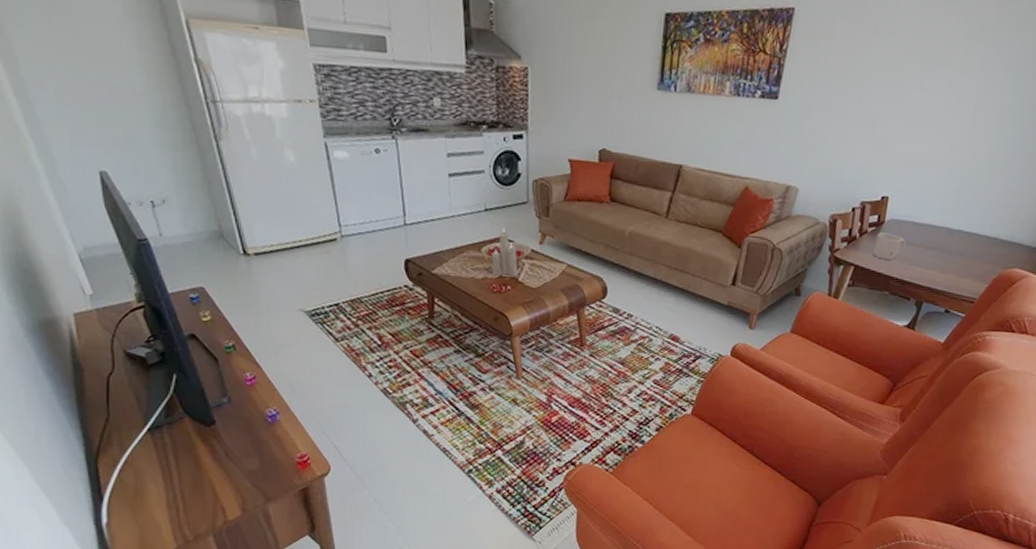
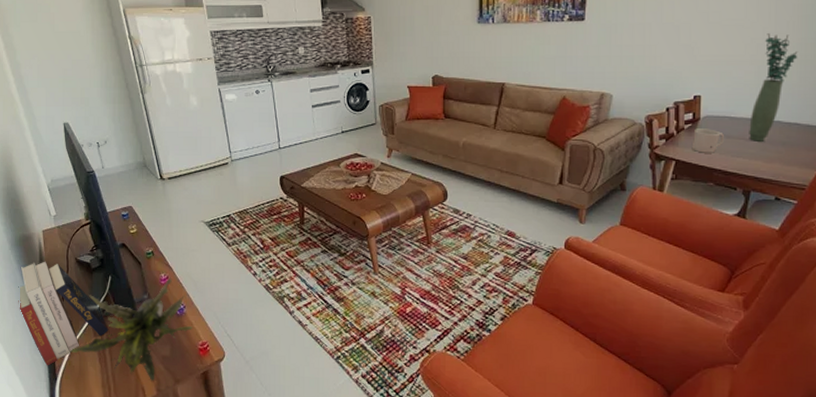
books: none [41,353,175,484] -> present [18,261,109,366]
plant: none [121,377,288,500] -> present [70,277,192,382]
candle: present [491,228,518,279] -> none [348,146,371,188]
vase: none [929,134,990,251] -> present [749,33,798,141]

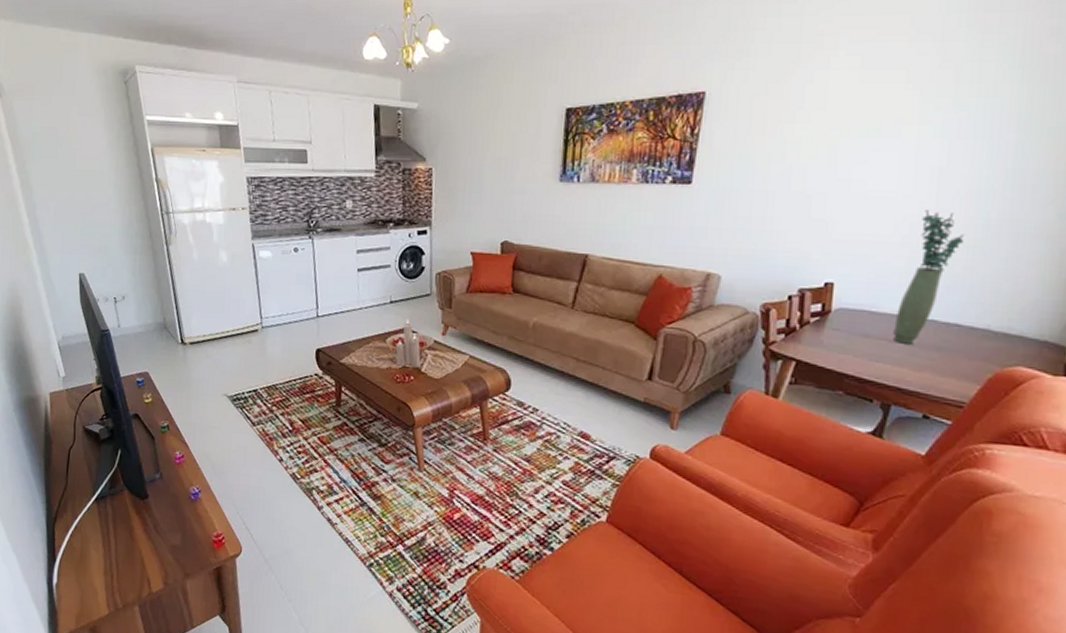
books: present [18,261,109,366] -> none [19,427,115,545]
plant: present [70,277,192,382] -> none [72,456,207,573]
candle: none [348,146,371,188] -> present [395,319,421,369]
mug: present [691,128,725,153] -> none [817,323,862,355]

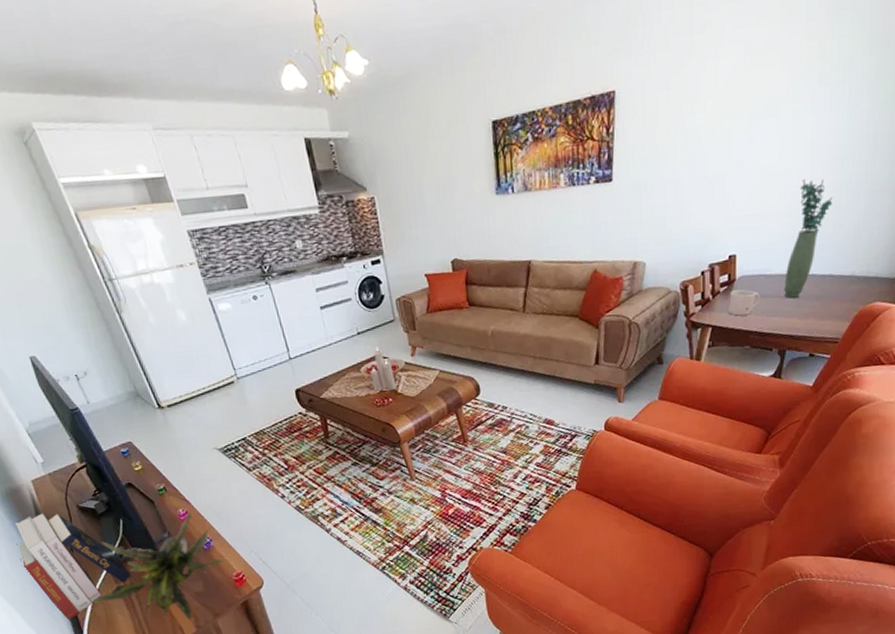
books: none [19,427,115,545] -> present [15,513,131,621]
plant: none [72,456,207,573] -> present [92,512,224,619]
mug: none [817,323,862,355] -> present [727,289,761,316]

